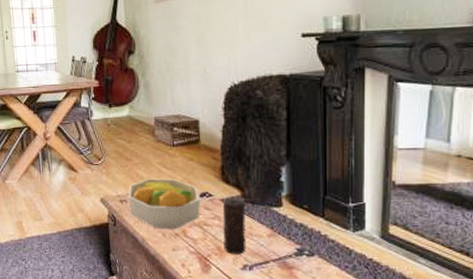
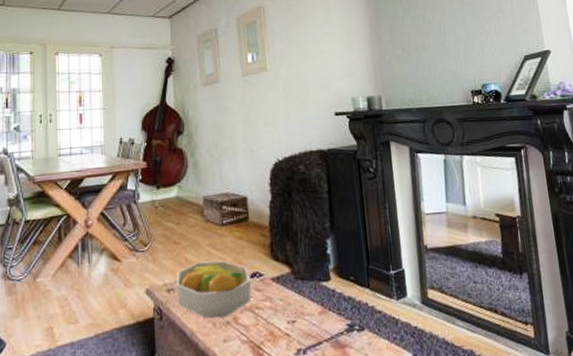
candle: present [222,198,246,254] -> none [273,276,299,339]

